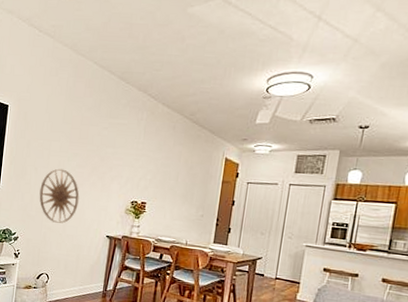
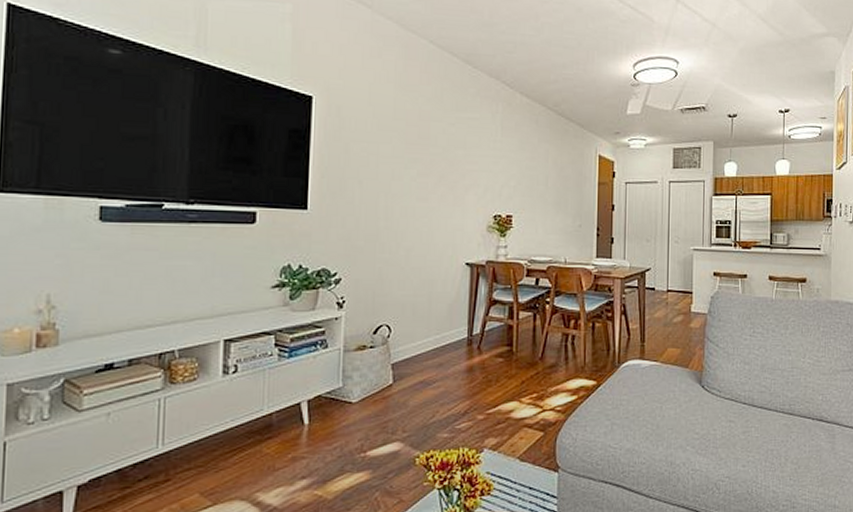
wall art: present [39,168,80,224] -> none [368,180,425,253]

